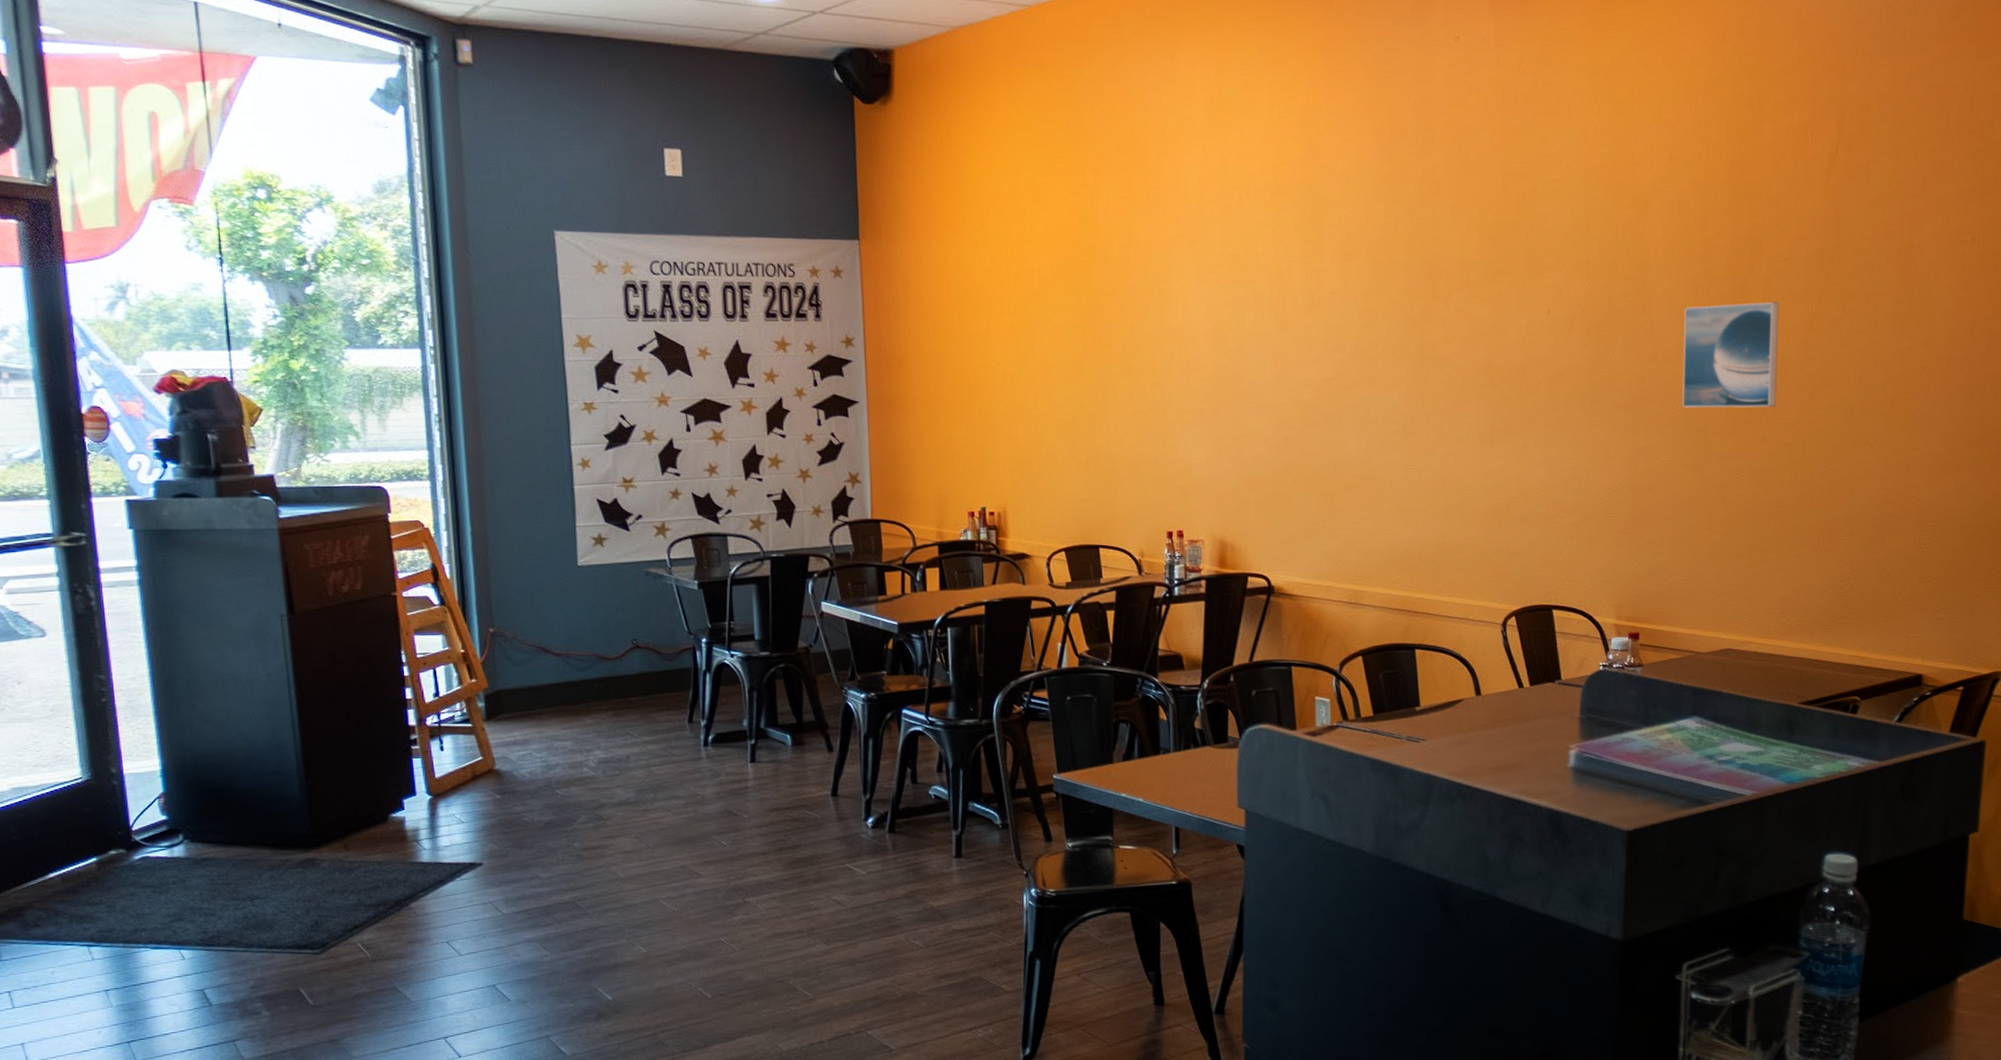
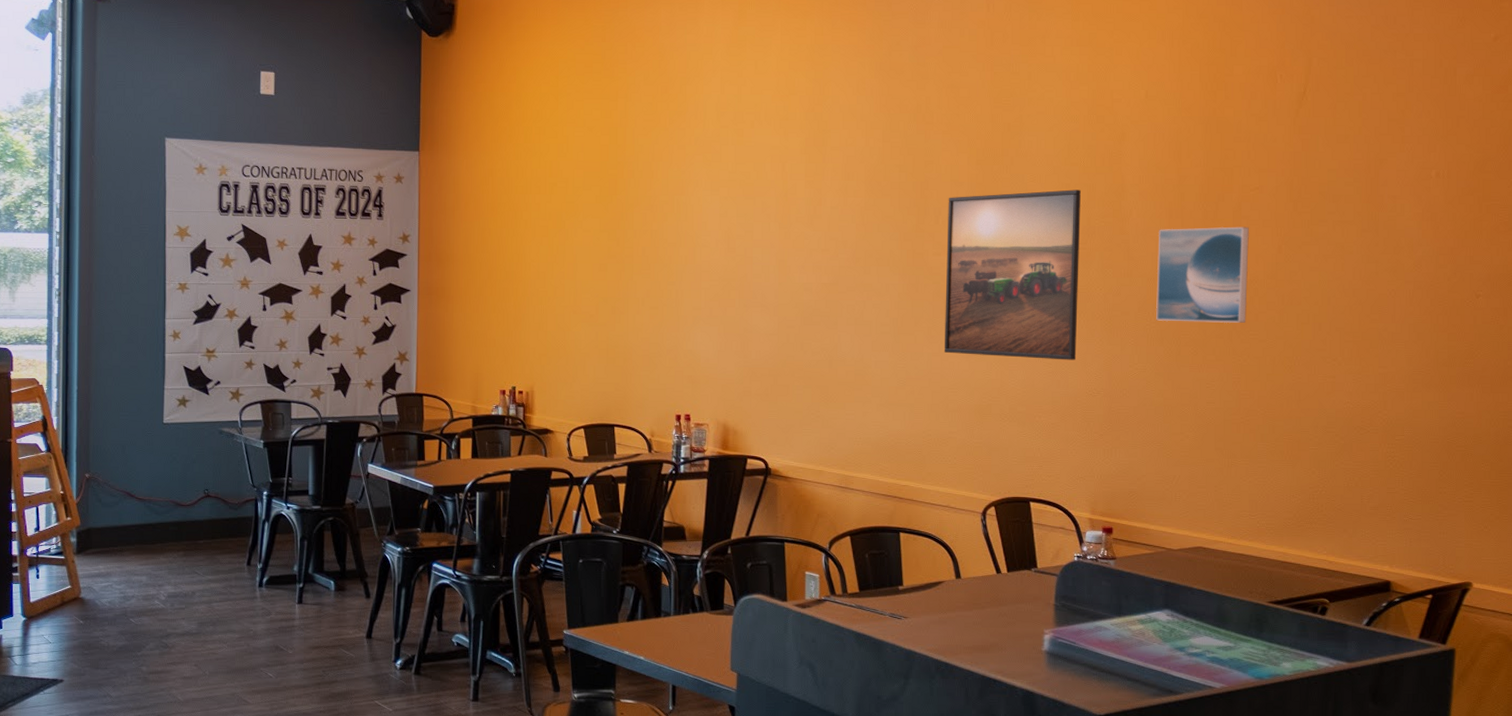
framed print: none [1457,265,1602,455] -> present [944,189,1081,360]

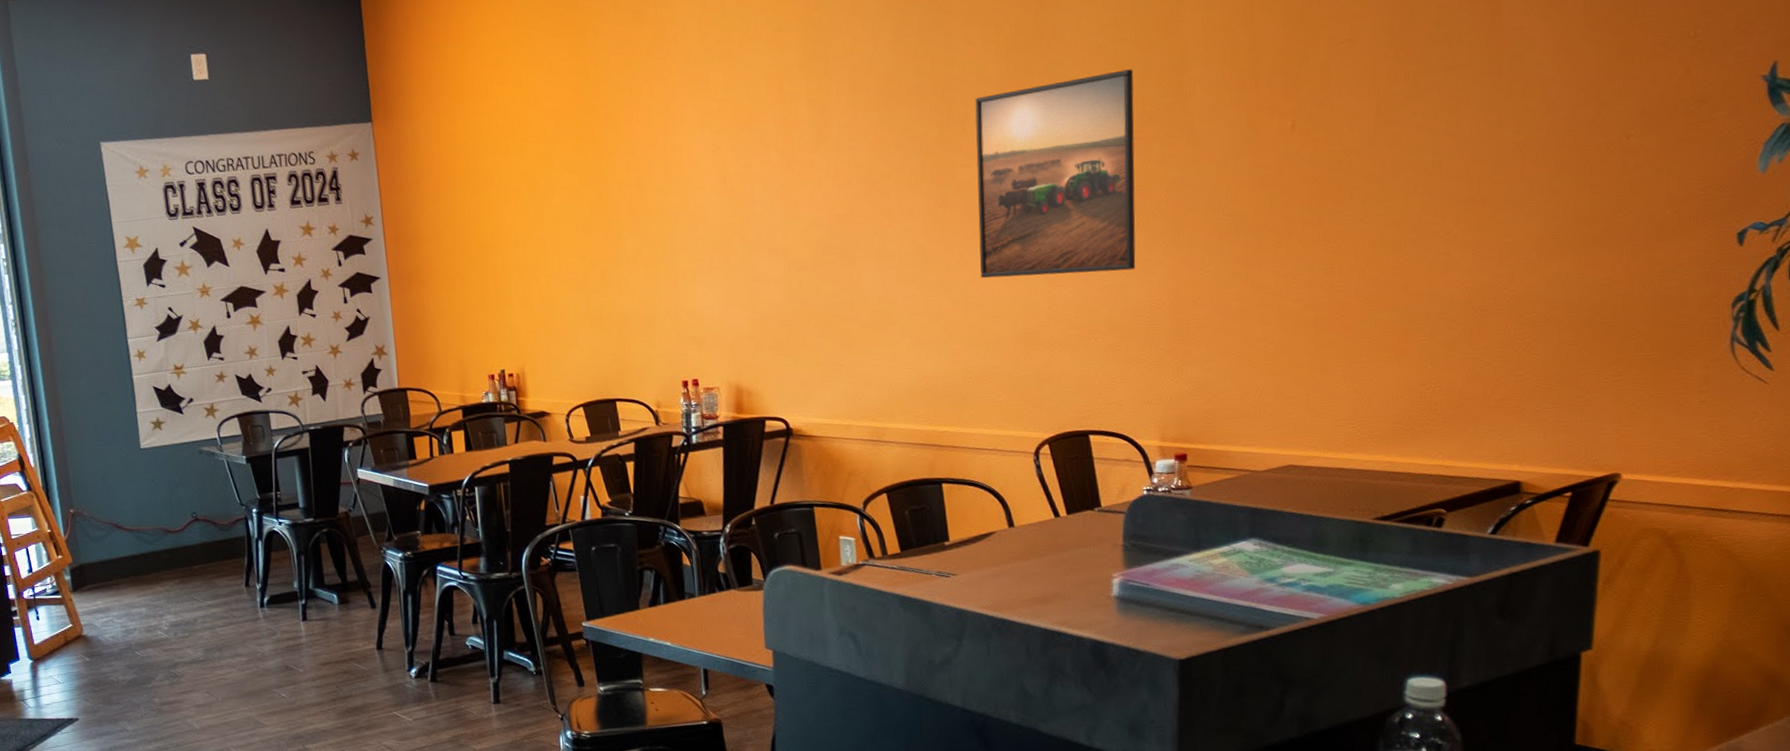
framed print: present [1156,226,1250,324] -> none [1228,87,1341,212]

